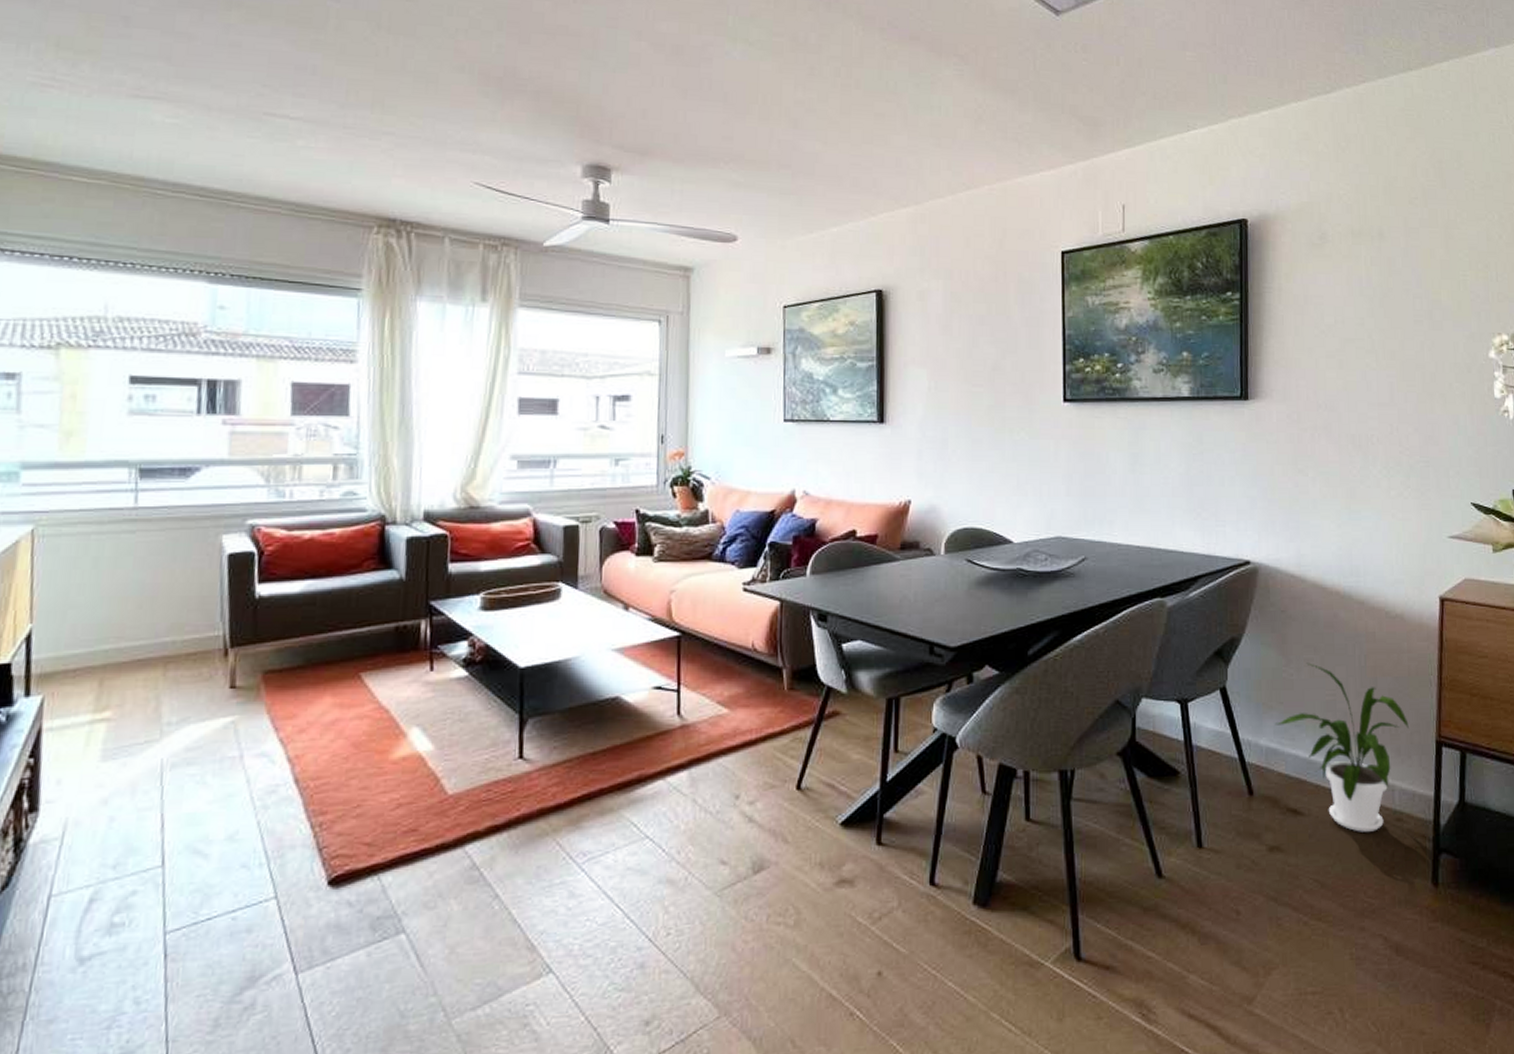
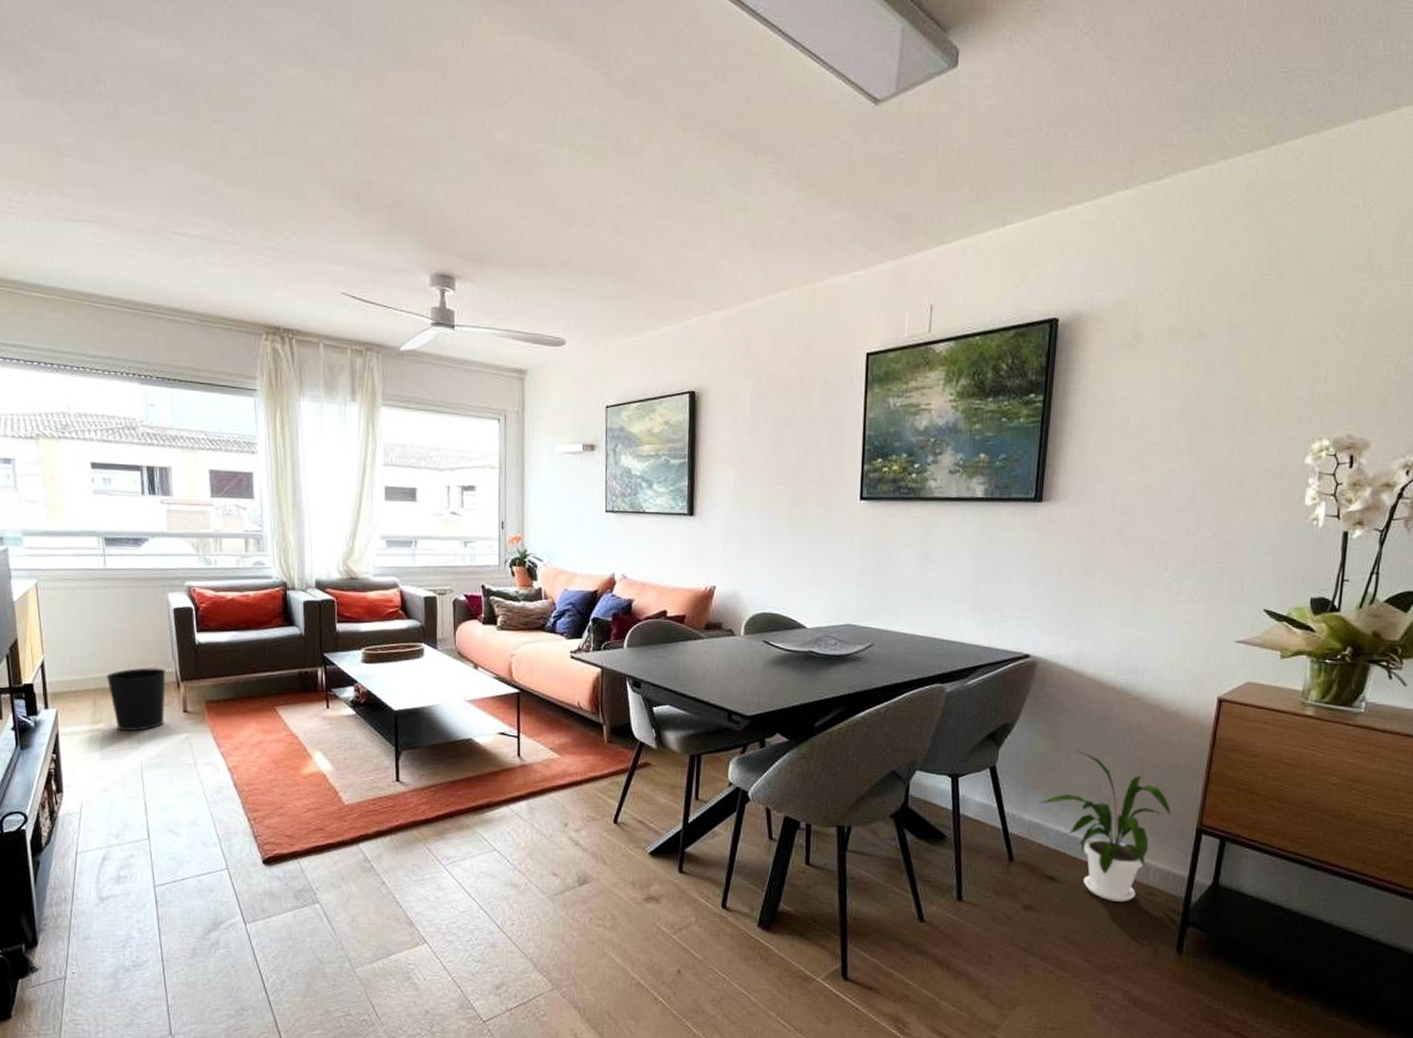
wastebasket: none [122,632,210,719] -> present [106,667,166,732]

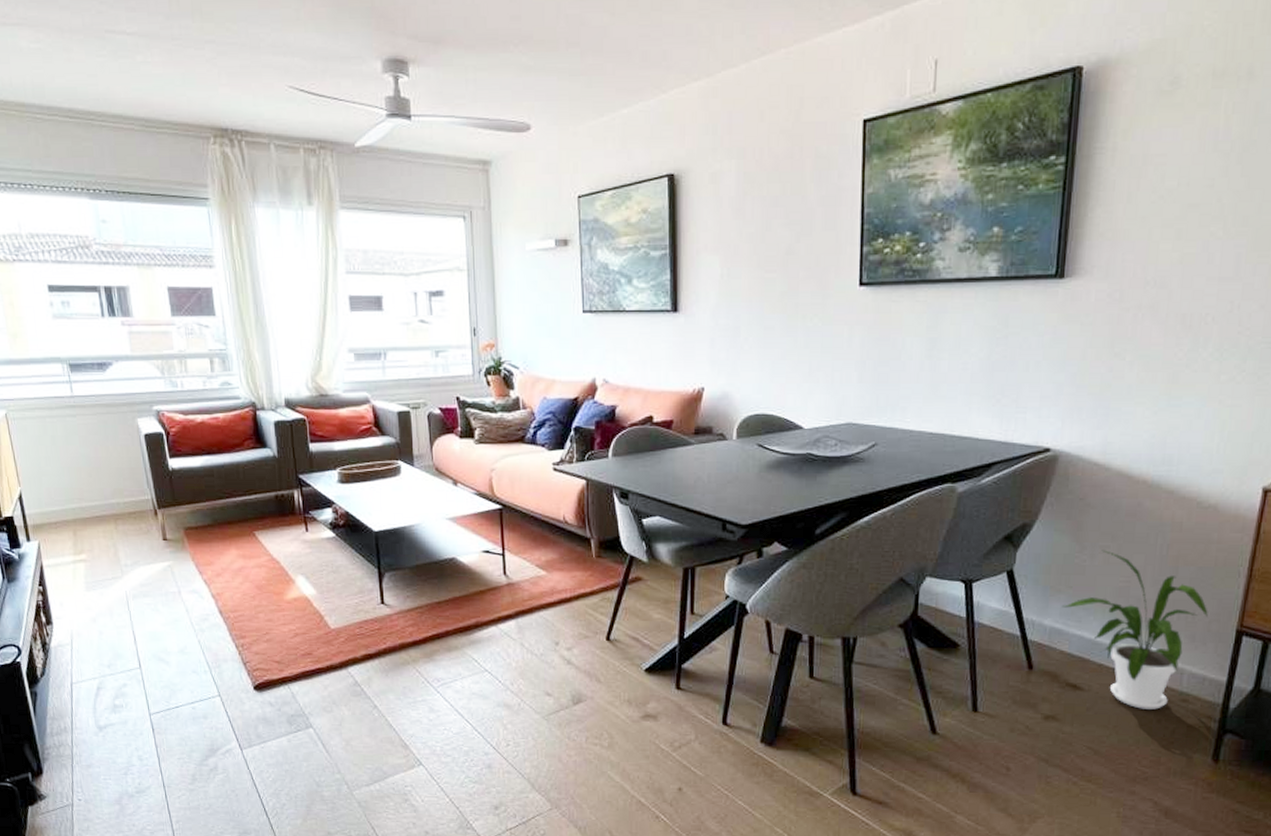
wastebasket: present [106,667,166,732] -> none [83,496,145,561]

